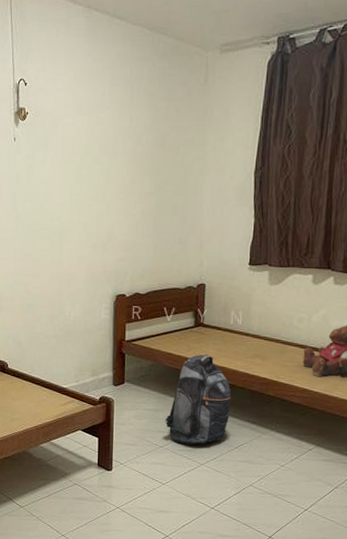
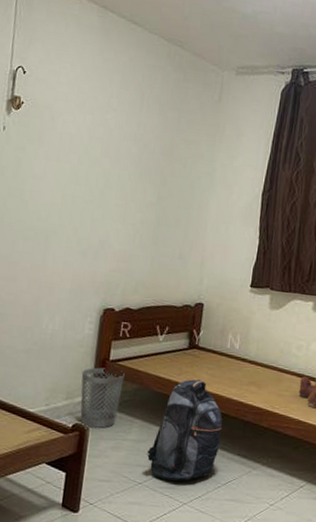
wastebasket: none [103,347,140,400] -> present [80,367,125,428]

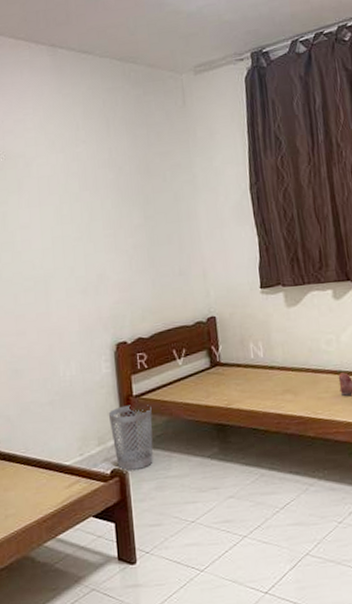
backpack: present [146,379,223,482] -> none [192,397,268,515]

